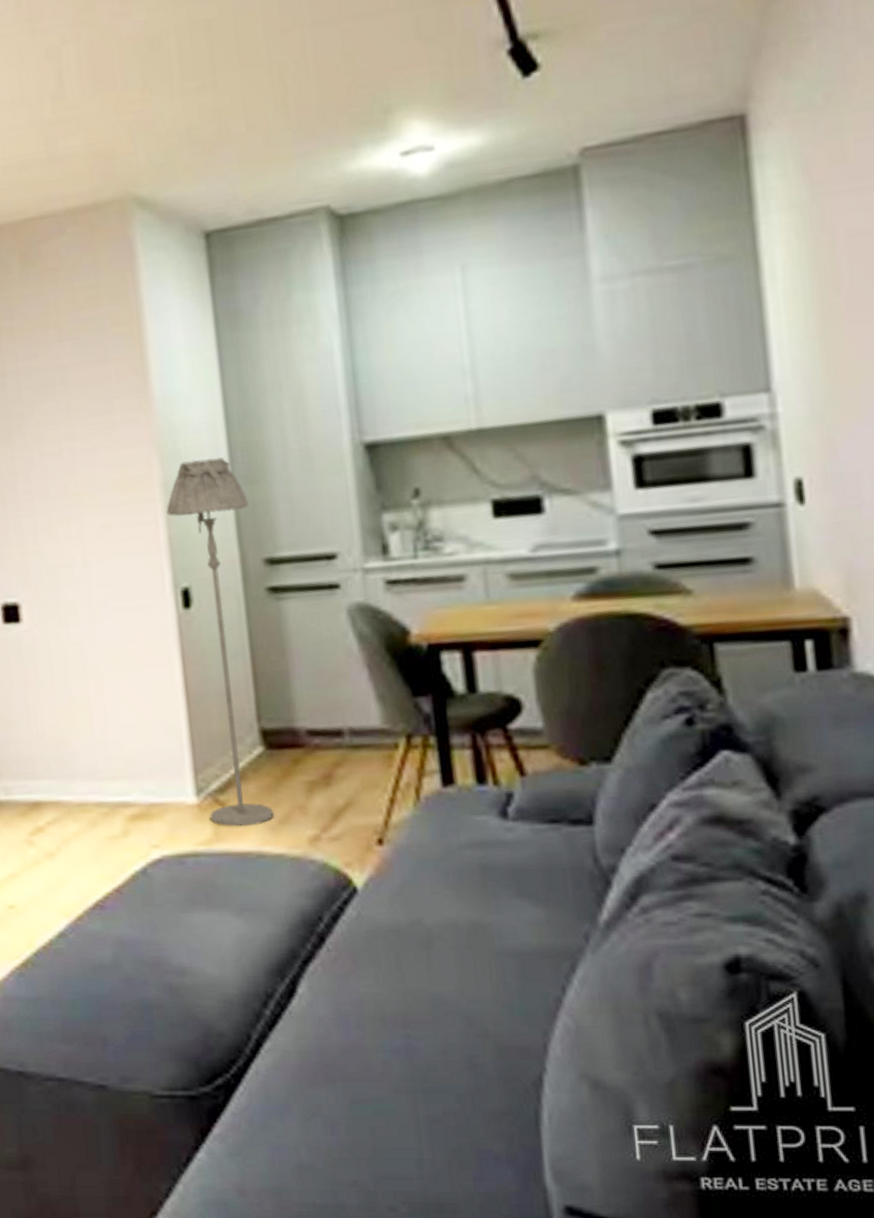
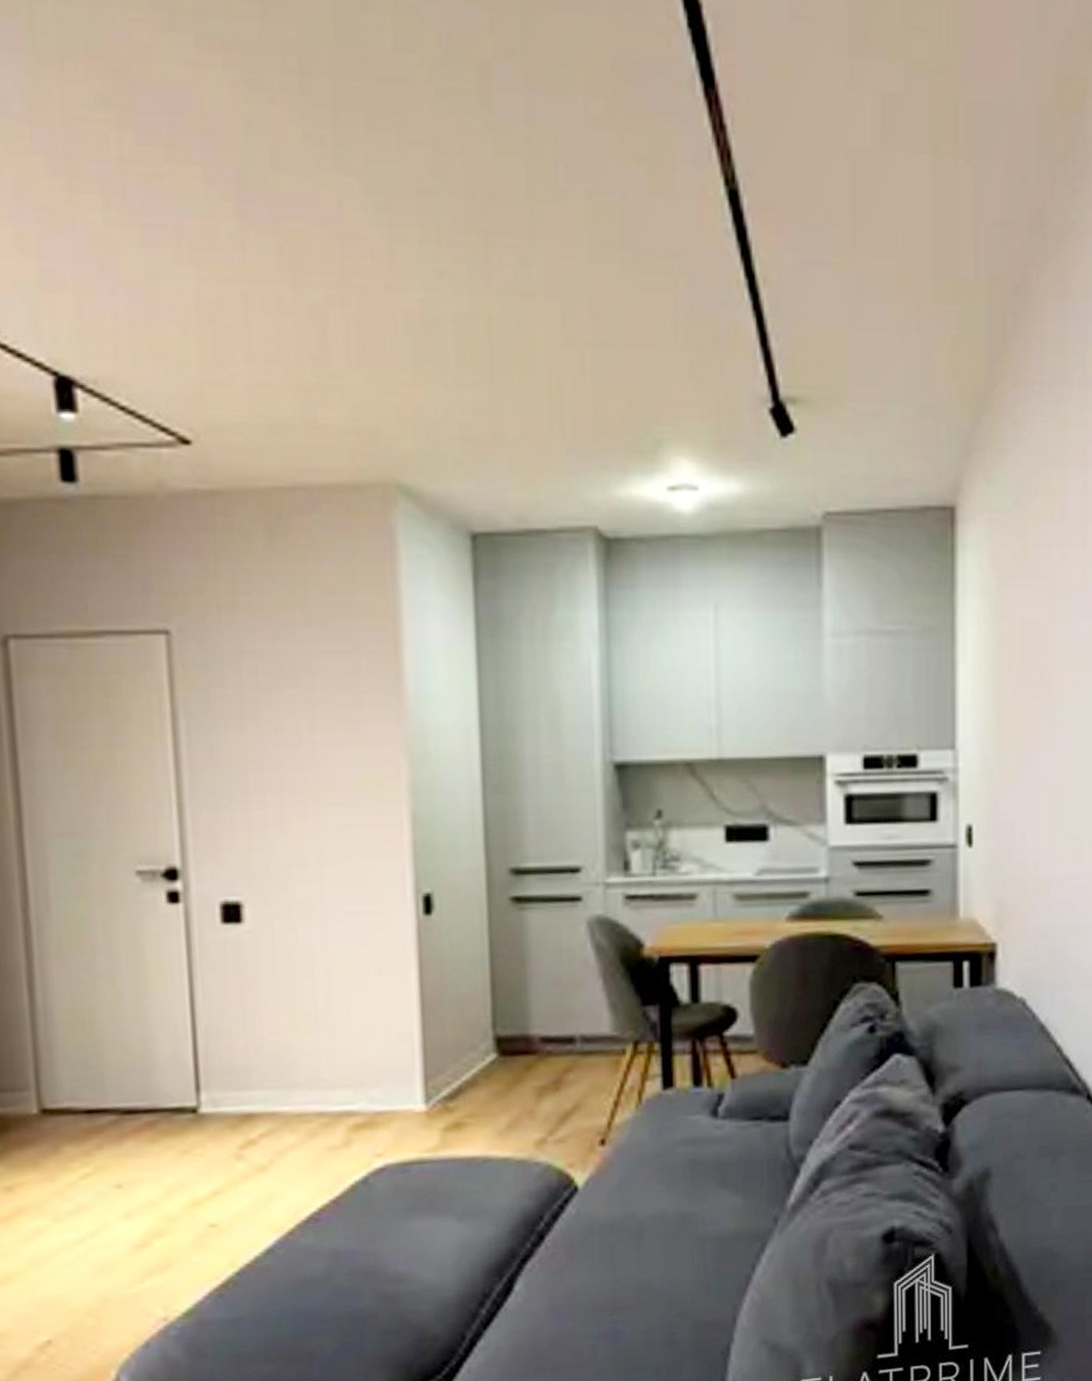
floor lamp: present [166,456,274,827] -> none [412,763,503,1133]

